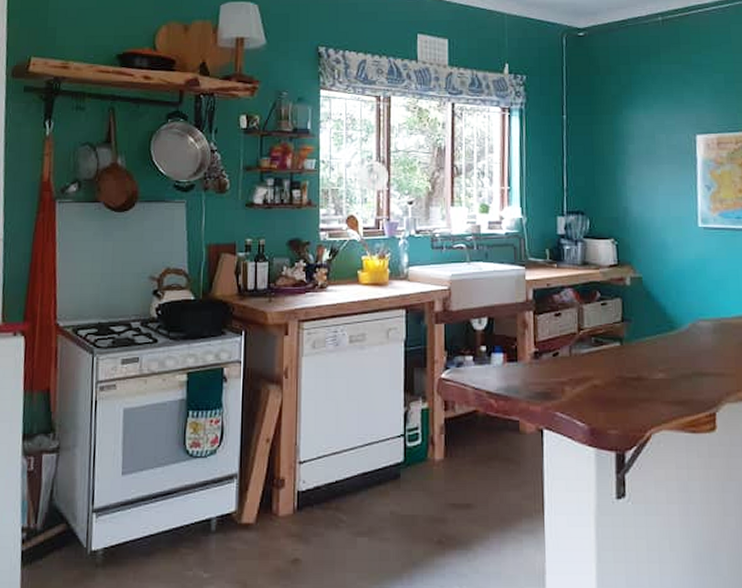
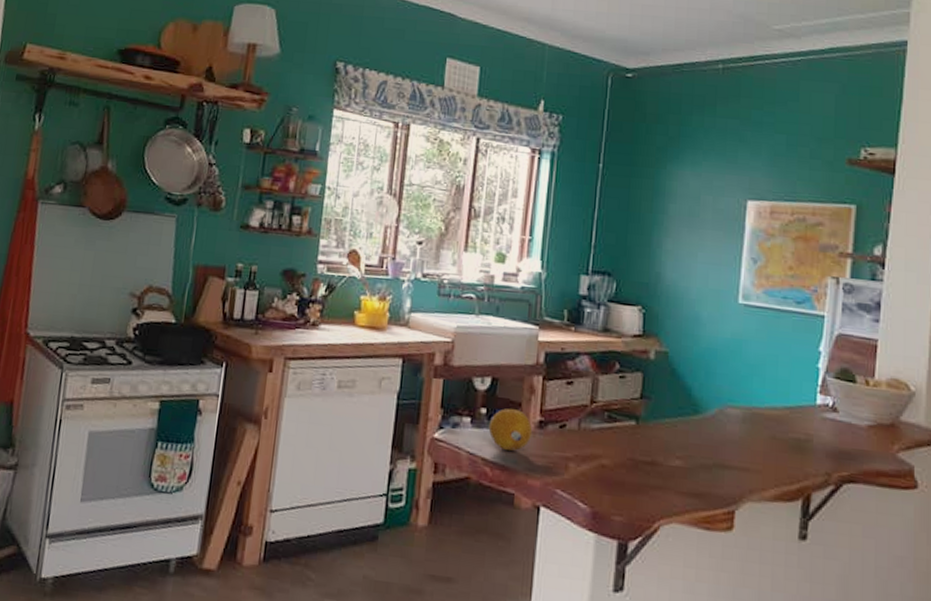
fruit: none [489,343,530,381] -> present [488,408,533,451]

